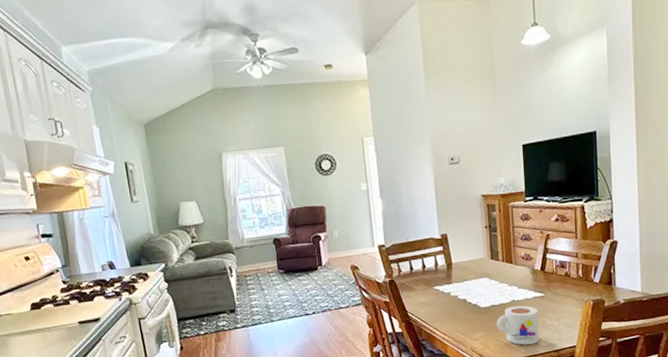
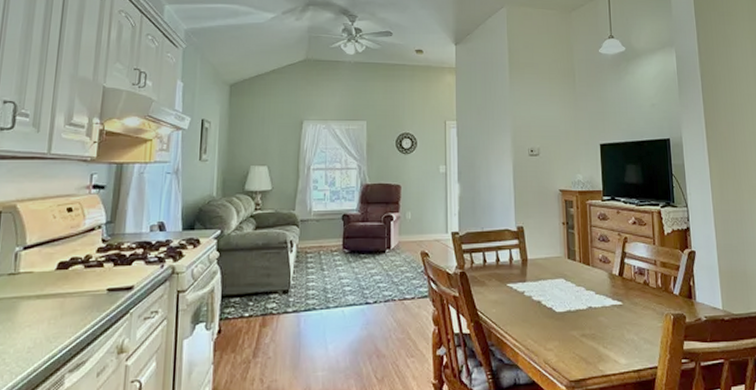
mug: present [497,305,539,345] -> none [573,313,618,361]

